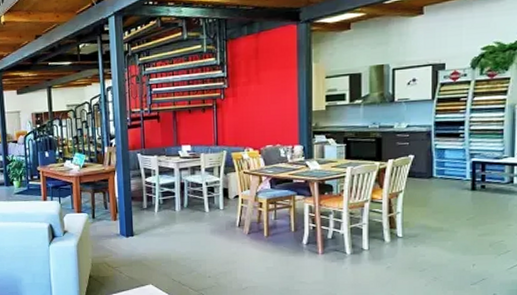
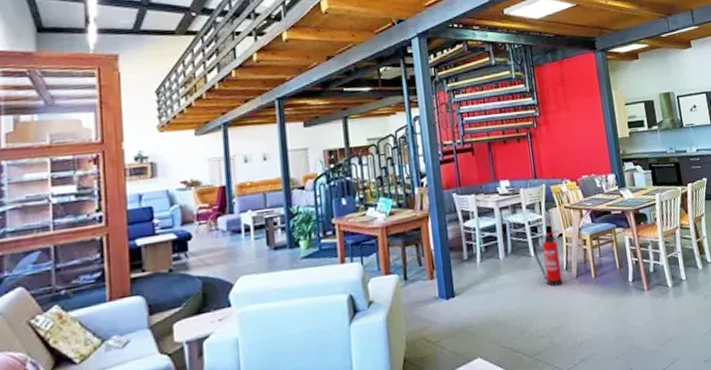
fire extinguisher: none [208,192,235,239] -> present [533,230,562,287]

